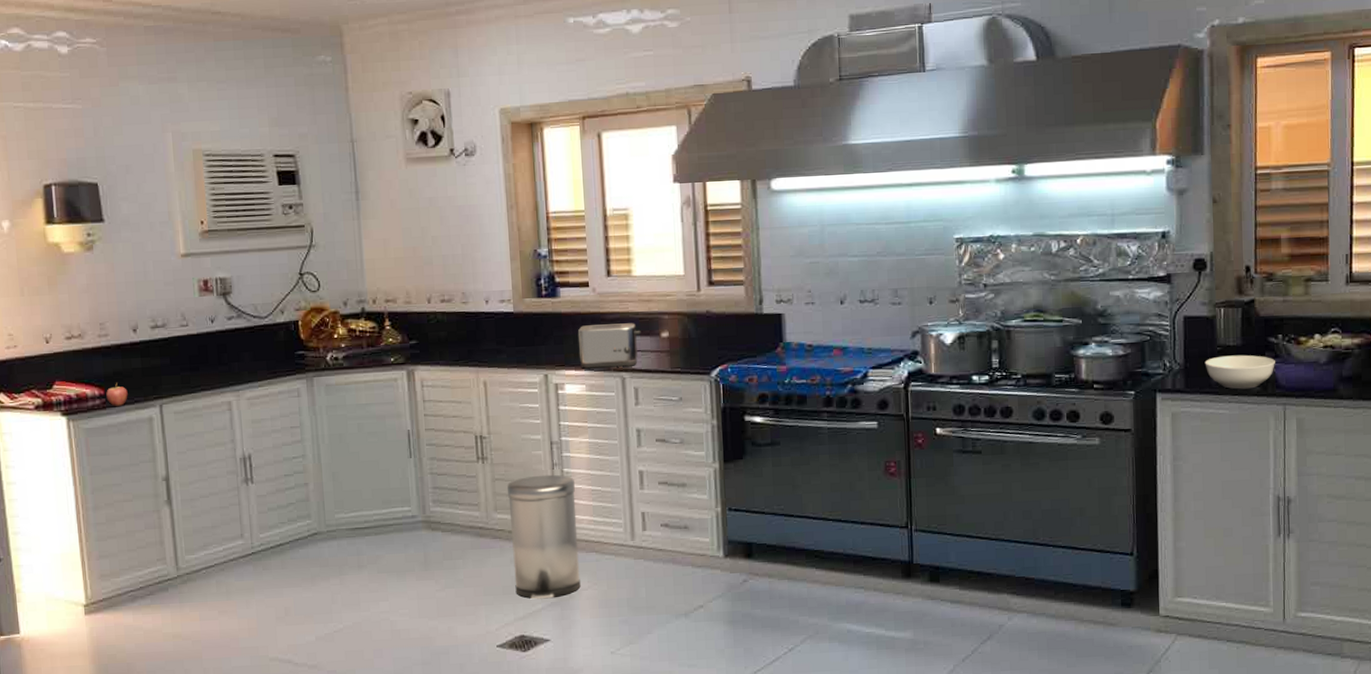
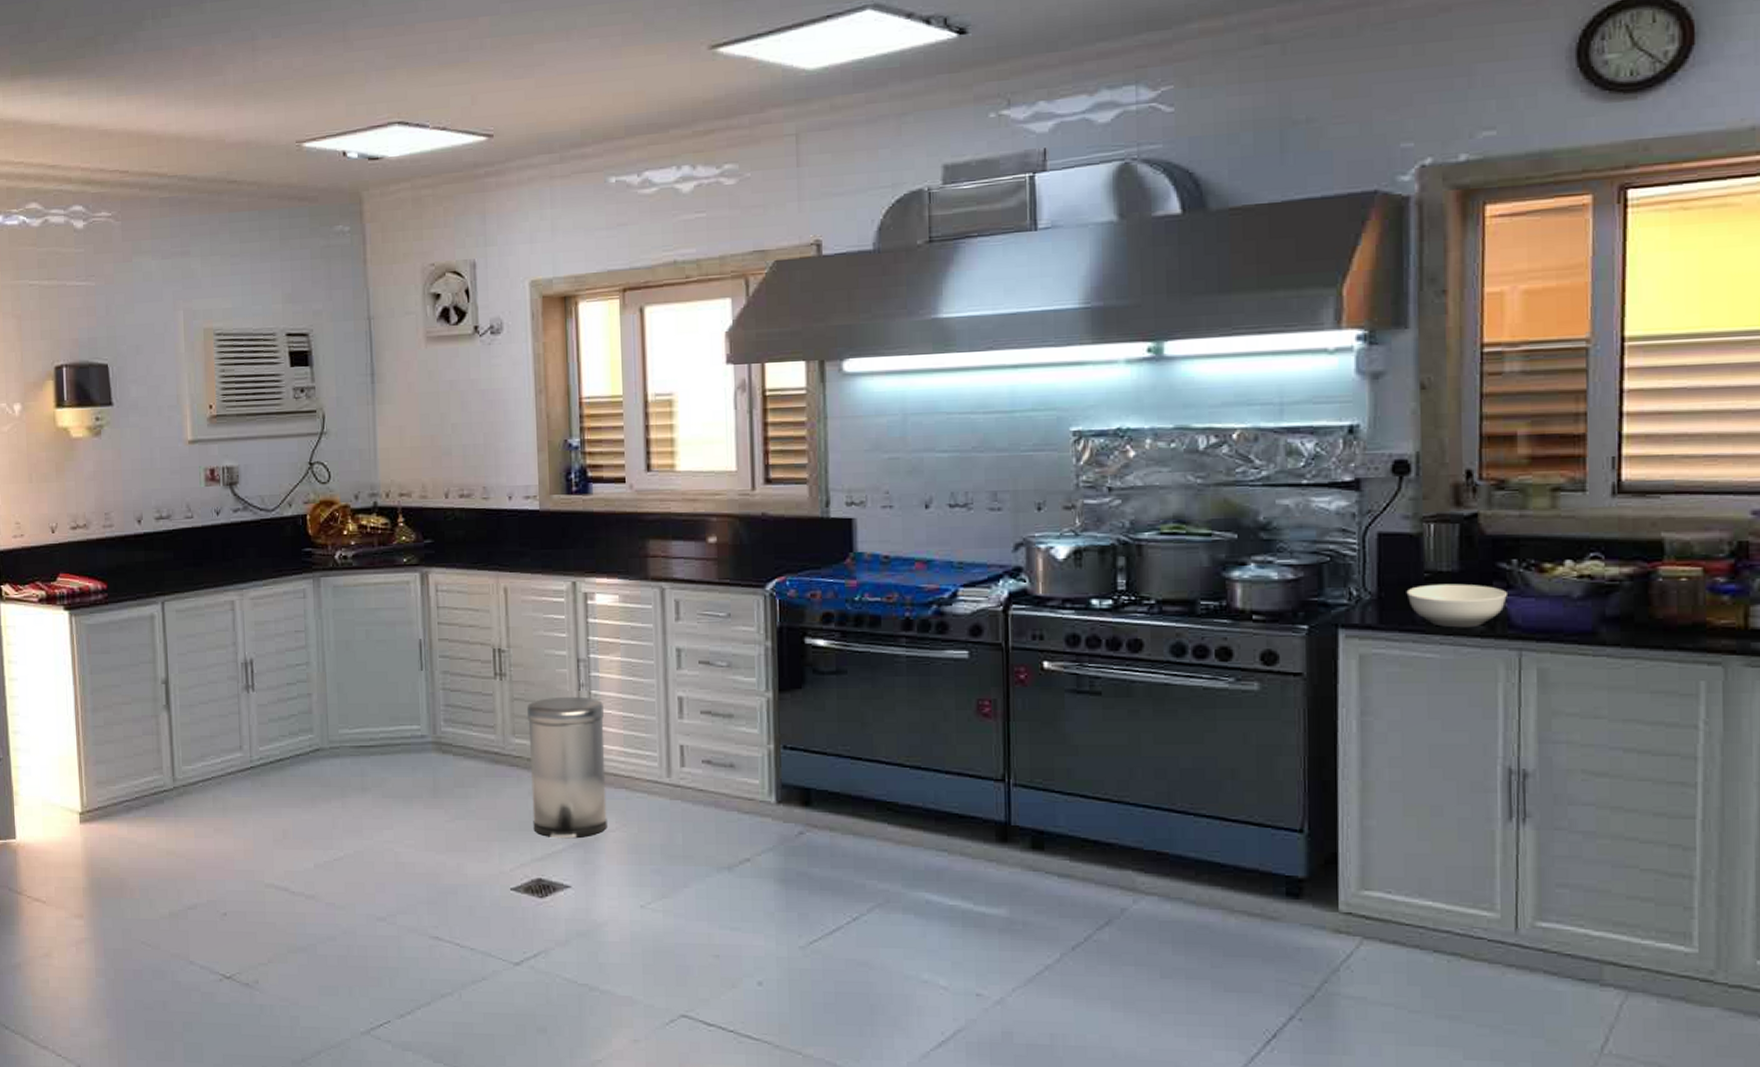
fruit: present [106,382,128,407] -> none [109,576,130,603]
toaster: present [578,323,641,369] -> none [612,525,684,577]

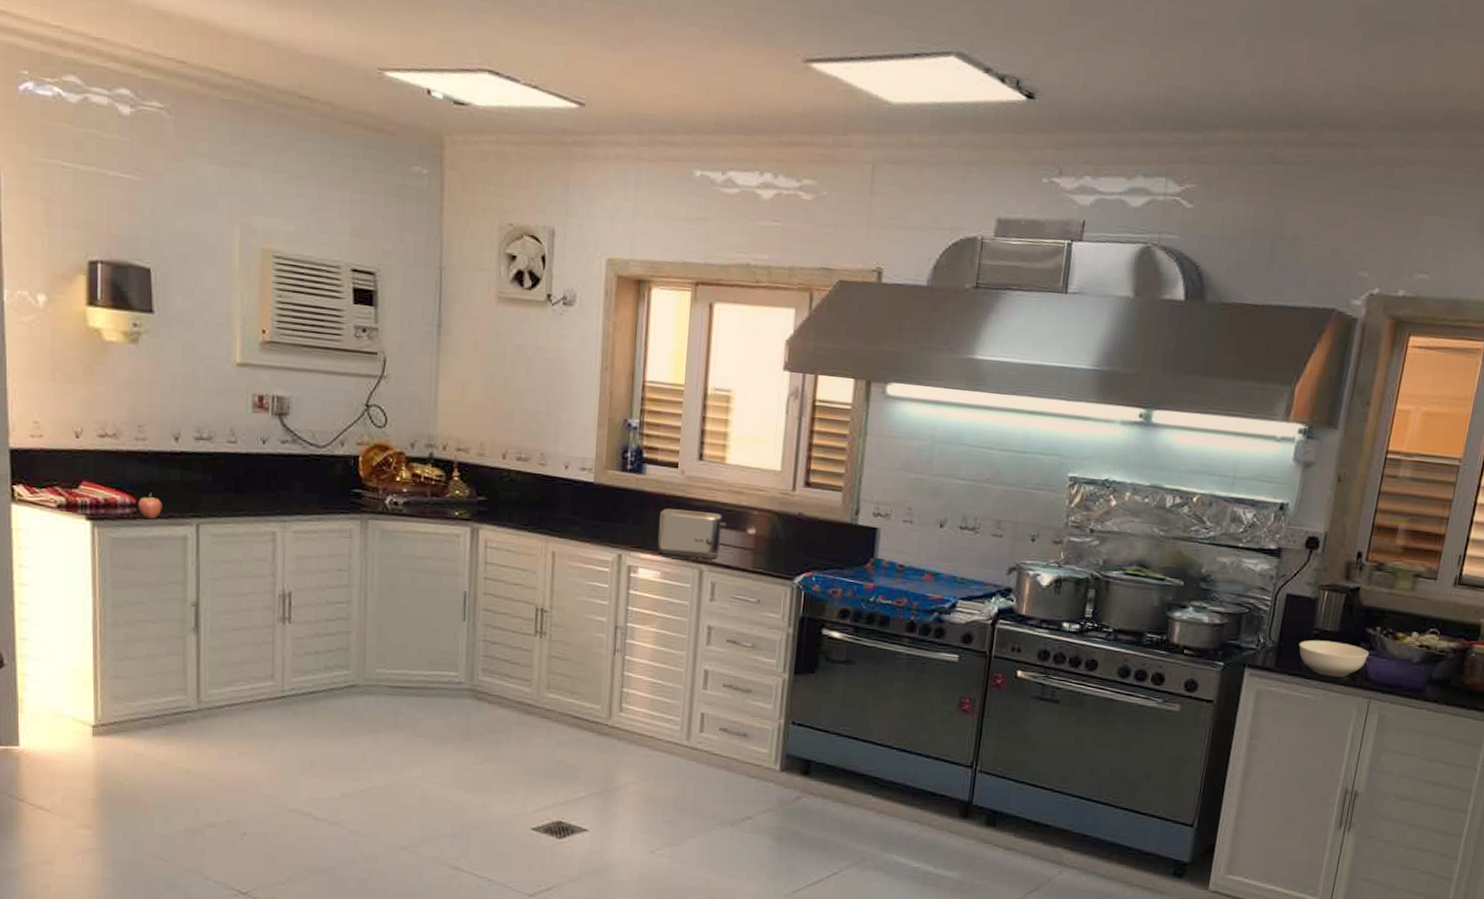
fruit: none [109,576,130,603] -> present [138,492,162,520]
pedal bin: present [526,696,607,839] -> none [558,659,635,788]
toaster: none [612,525,684,577] -> present [657,508,727,559]

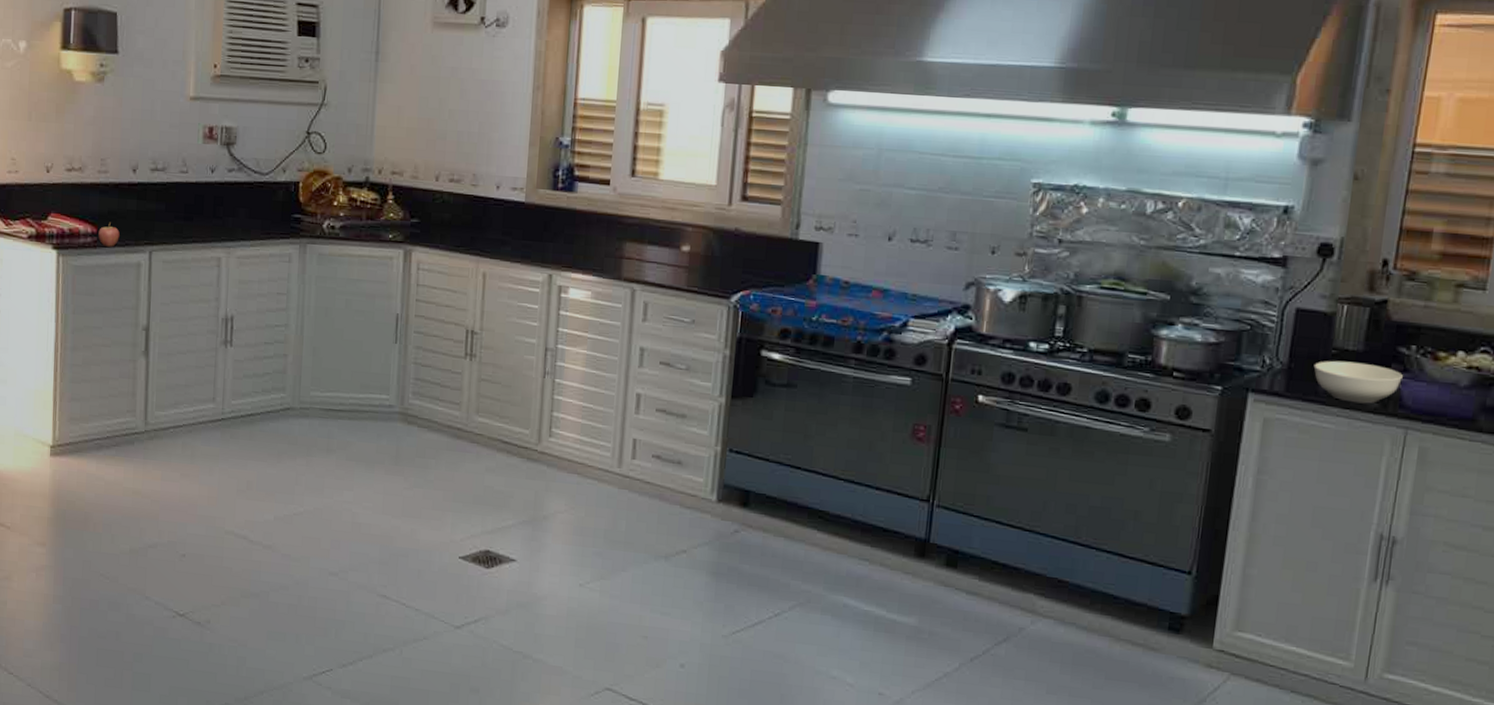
toaster: present [657,508,727,559] -> none [588,226,660,278]

